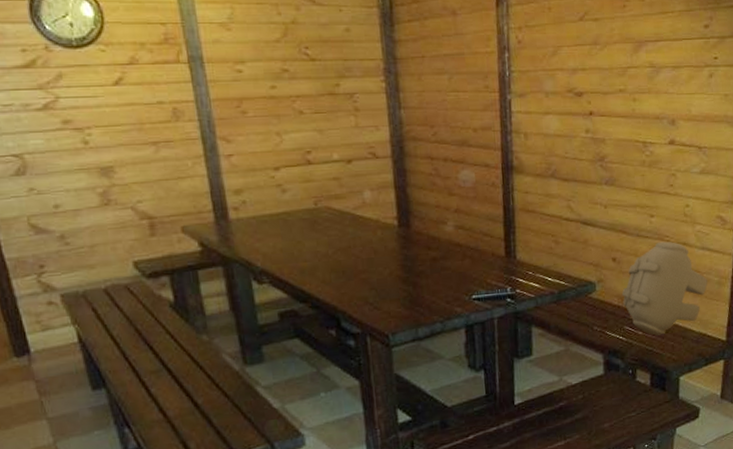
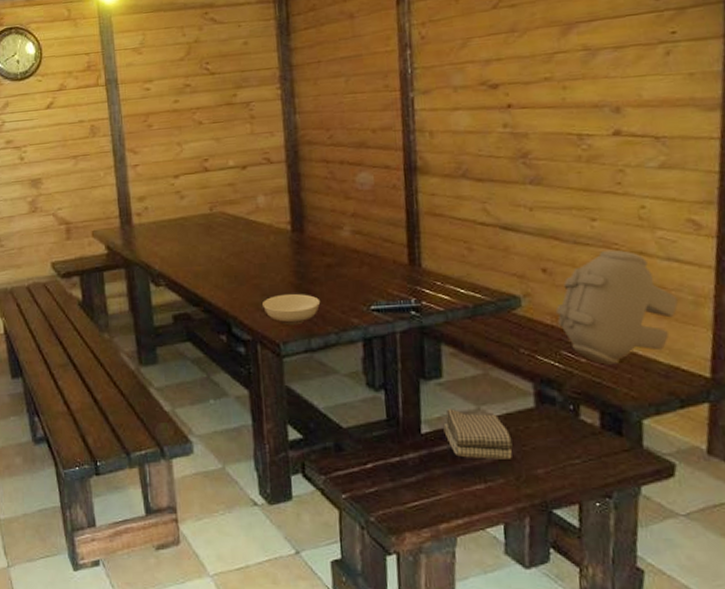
bowl: none [371,286,427,317] -> present [262,293,321,326]
towel: none [533,381,586,421] -> present [443,409,513,459]

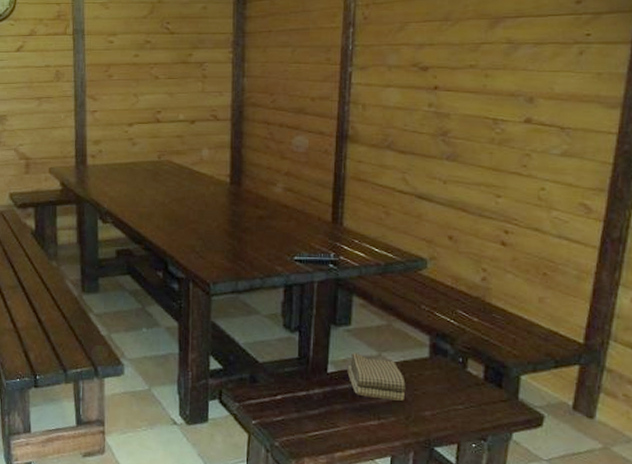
bowl: present [262,293,321,326] -> none [198,239,250,268]
backpack: present [555,249,679,365] -> none [456,224,564,326]

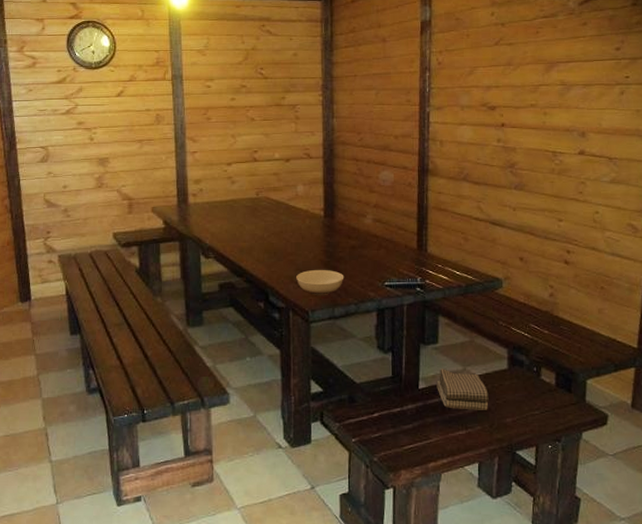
bowl: none [198,239,250,268] -> present [296,269,344,296]

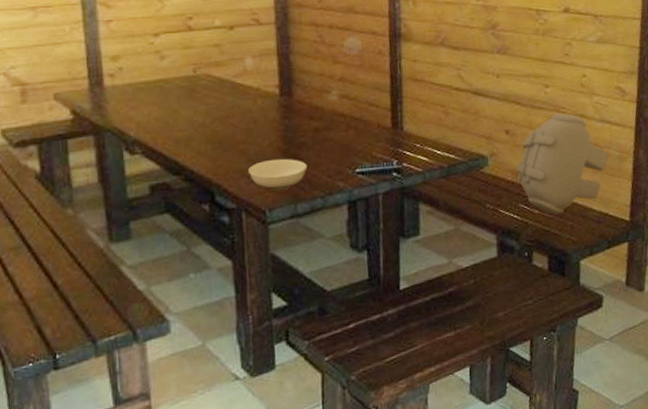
towel: present [436,369,489,410] -> none [420,264,478,309]
backpack: none [528,245,618,336] -> present [515,113,609,215]

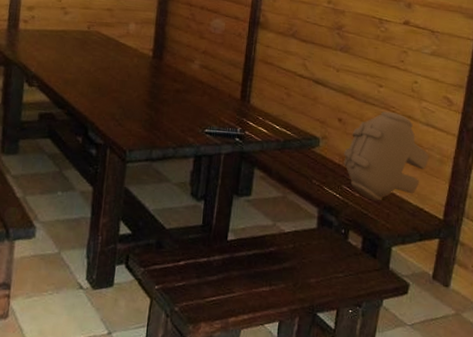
bowl: present [248,158,308,192] -> none [118,109,166,137]

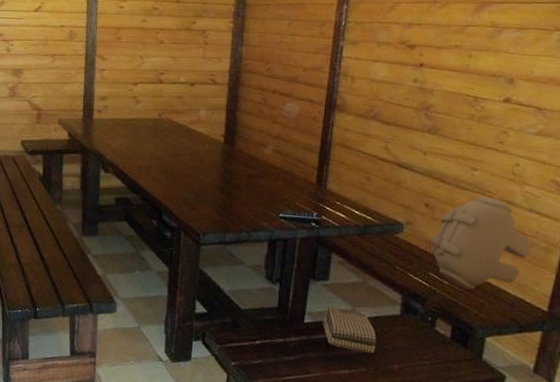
towel: none [245,222,296,268] -> present [322,306,377,353]

